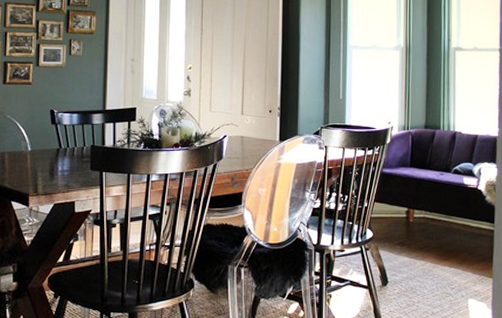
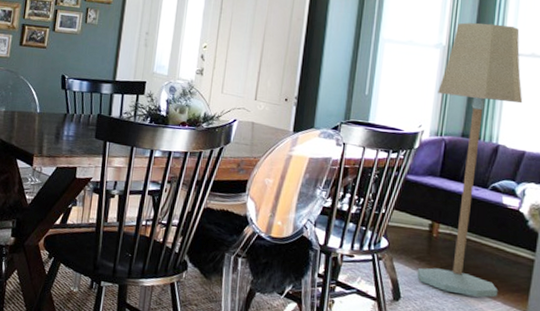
floor lamp: none [400,24,471,271] -> present [417,22,523,298]

